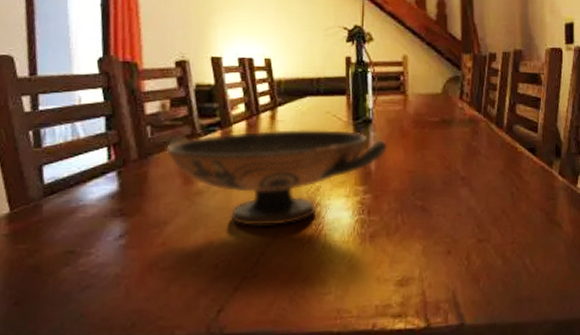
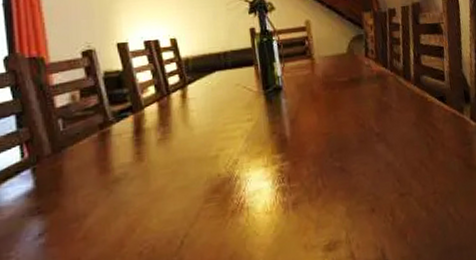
decorative bowl: present [166,129,387,226] -> none [79,100,300,209]

